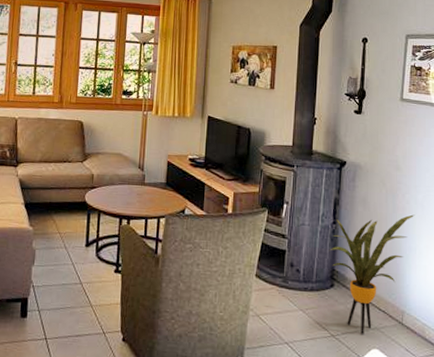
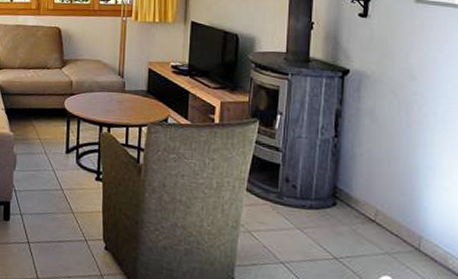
house plant: present [329,214,415,334] -> none [330,129,435,259]

